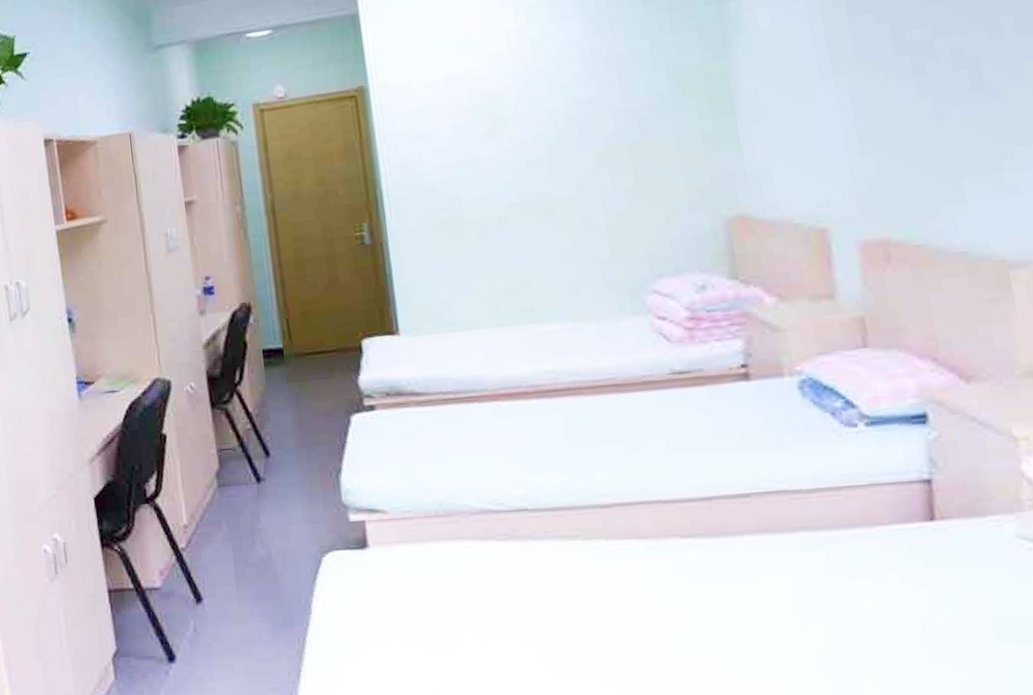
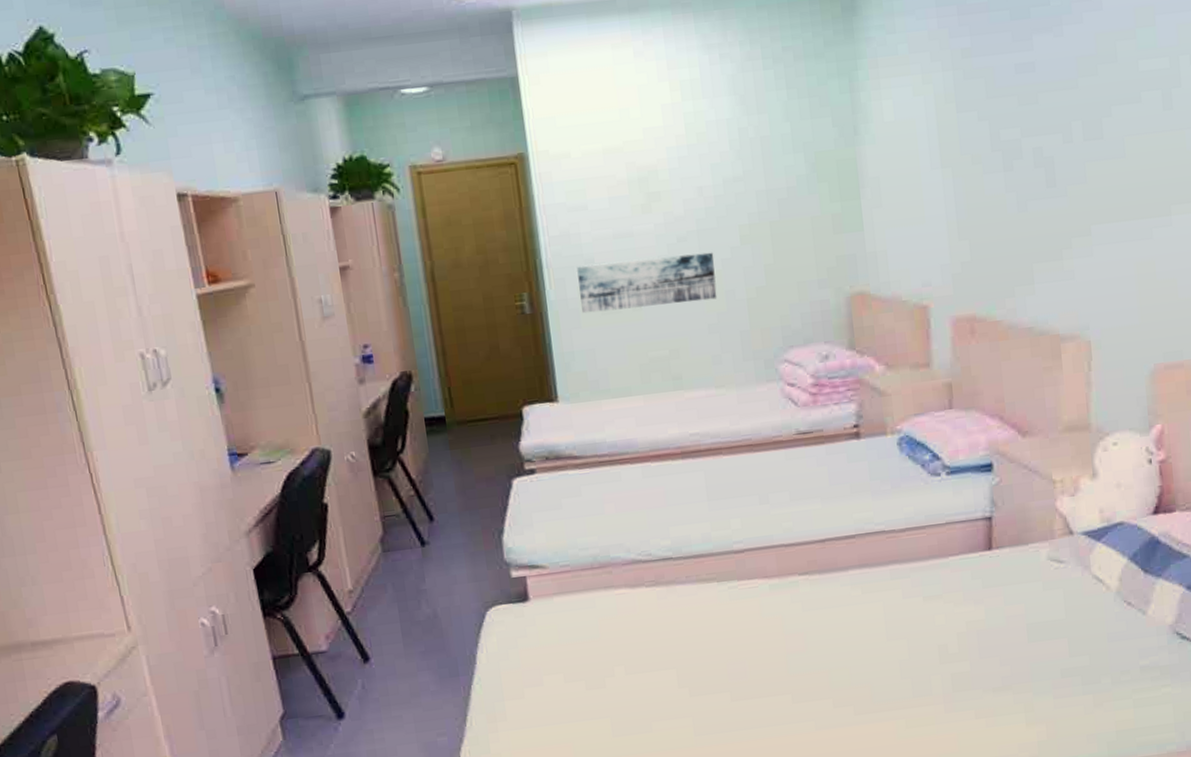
wall art: none [418,176,572,243] -> present [576,252,717,314]

